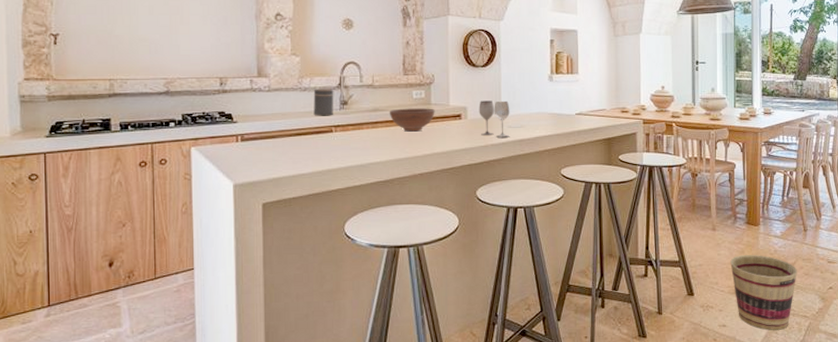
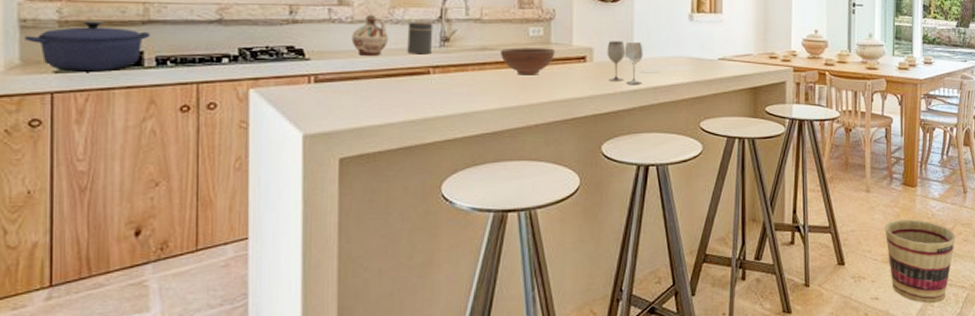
cooking pot: none [23,94,115,136] -> present [24,19,151,72]
ceramic jug: none [269,84,299,118] -> present [351,15,389,55]

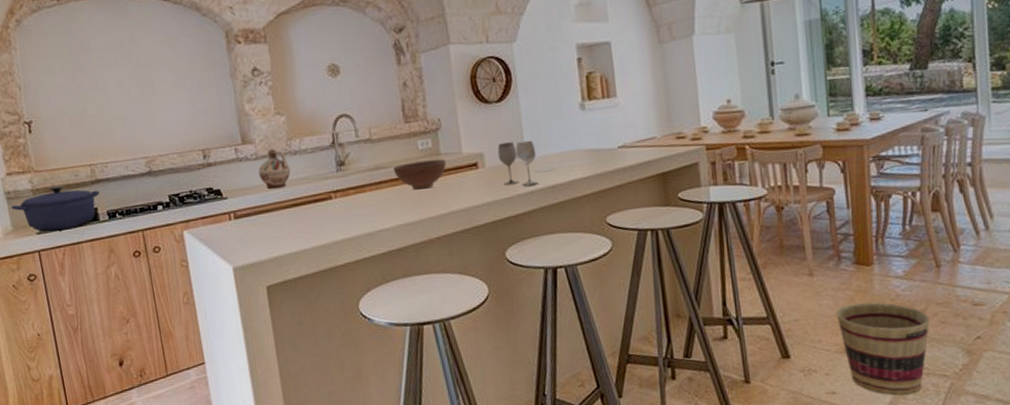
cylinder: present [407,22,433,55] -> none [305,149,330,182]

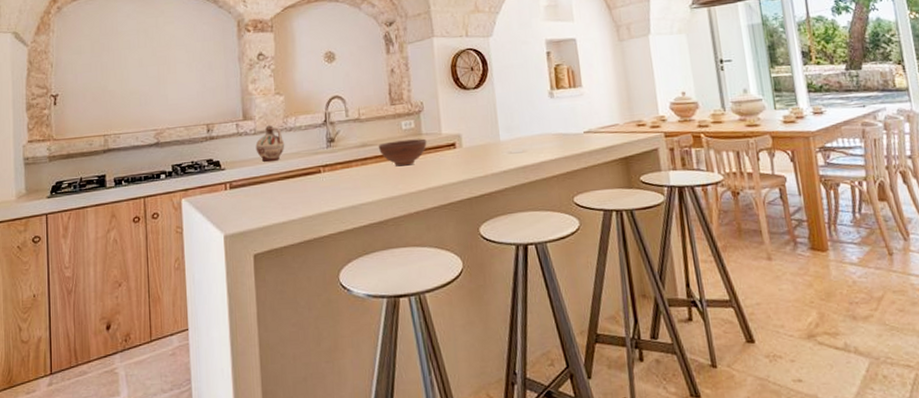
cooking pot: present [11,185,100,232] -> none [27,152,110,196]
wineglass: present [497,140,538,186] -> none [474,123,511,166]
basket: present [836,302,930,396] -> none [796,288,889,386]

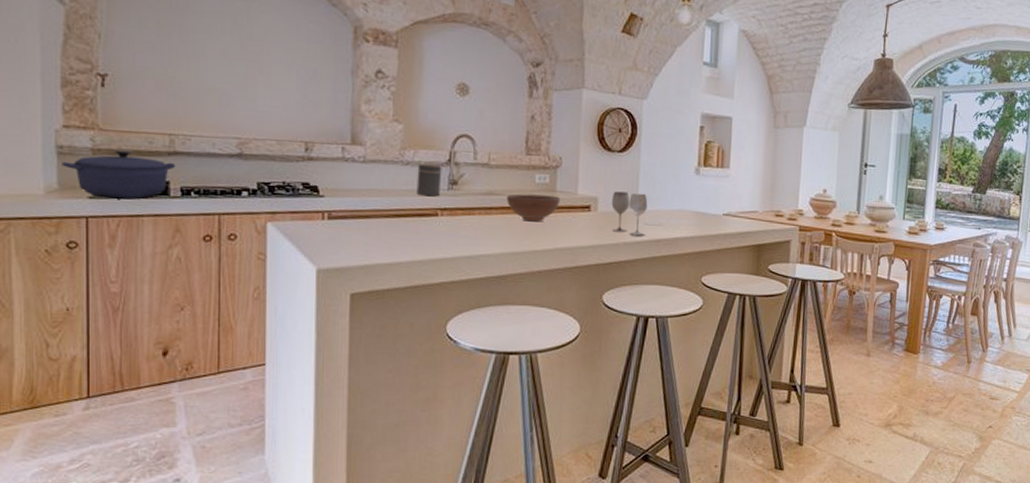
cooking pot: none [27,152,110,196] -> present [61,148,176,200]
ceramic jug: present [255,125,285,162] -> none [363,155,399,196]
cylinder: none [299,126,321,157] -> present [416,163,442,197]
wineglass: none [474,123,511,166] -> present [611,191,648,236]

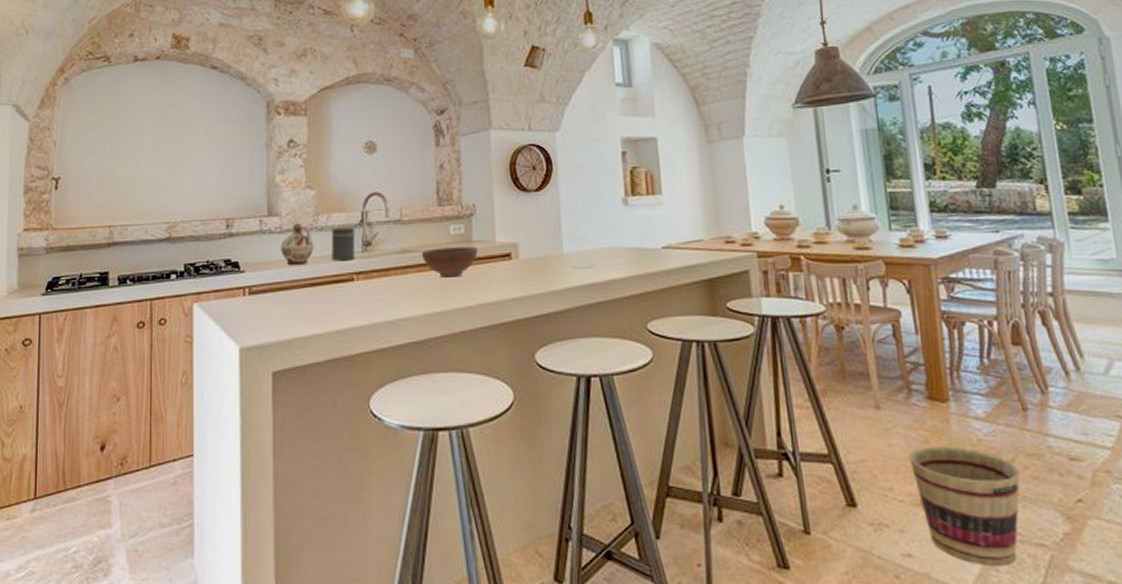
cooking pot: present [61,148,176,200] -> none [21,244,114,294]
ceramic jug: none [363,155,399,196] -> present [280,223,314,265]
wineglass: present [611,191,648,236] -> none [533,233,574,282]
basket: none [883,385,956,469] -> present [909,446,1021,566]

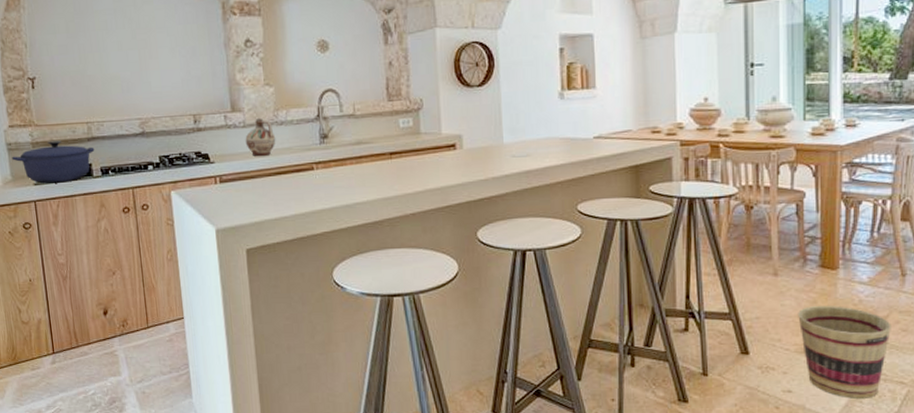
cooking pot: none [21,244,114,294] -> present [11,139,95,184]
cylinder: present [331,227,356,261] -> none [290,121,314,153]
bowl: present [421,246,478,278] -> none [373,138,426,166]

